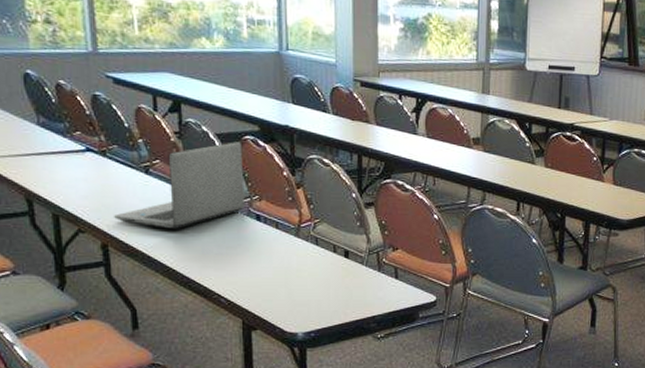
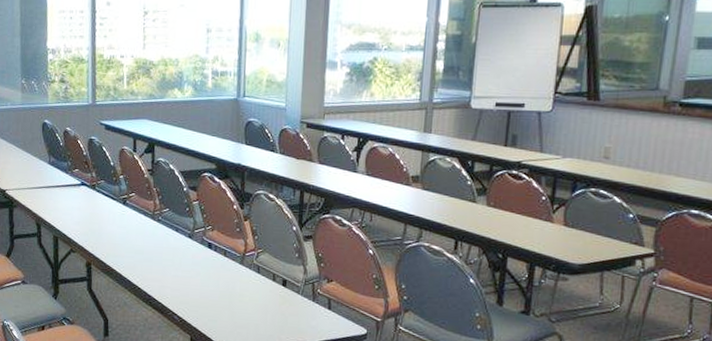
laptop: present [114,142,245,230] -> none [97,178,201,254]

